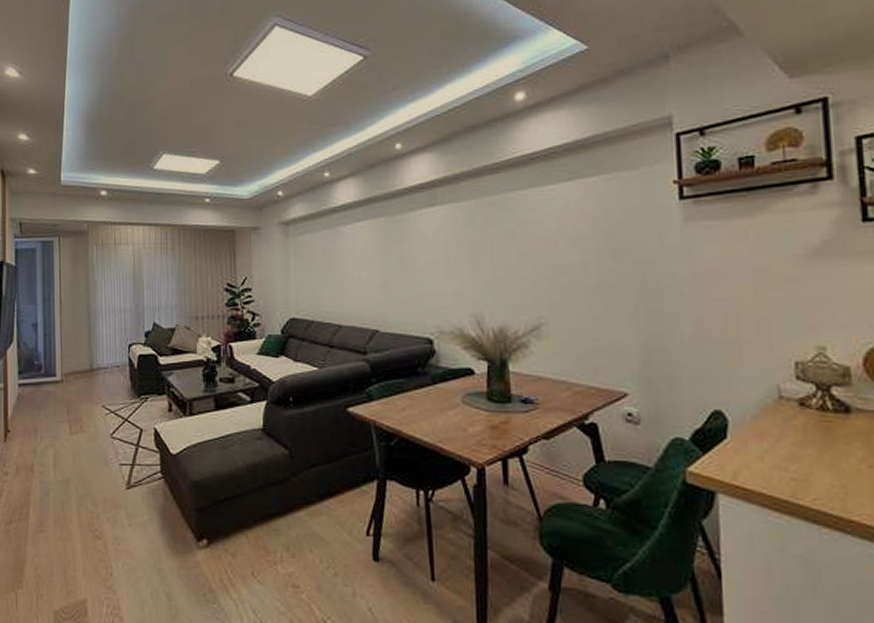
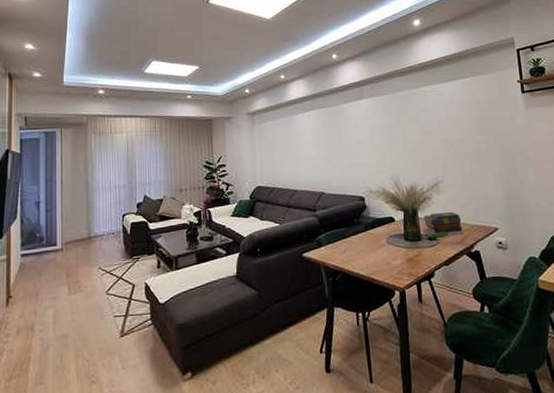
books: none [514,366,574,402] -> present [422,211,463,239]

